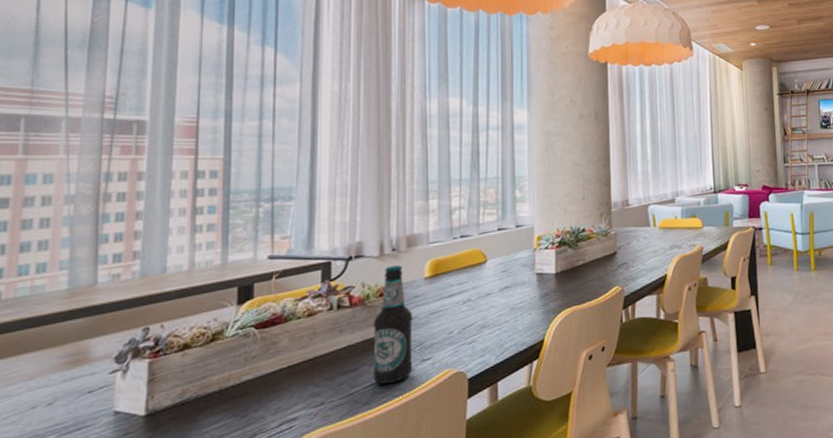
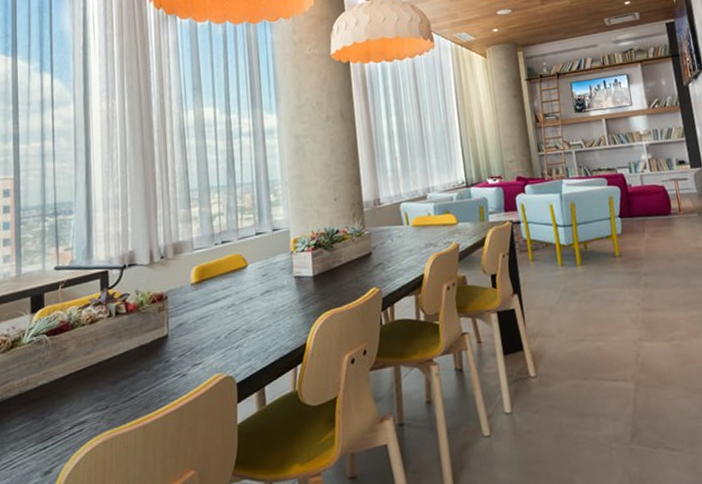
bottle: present [373,265,413,384] -> none [147,272,186,389]

